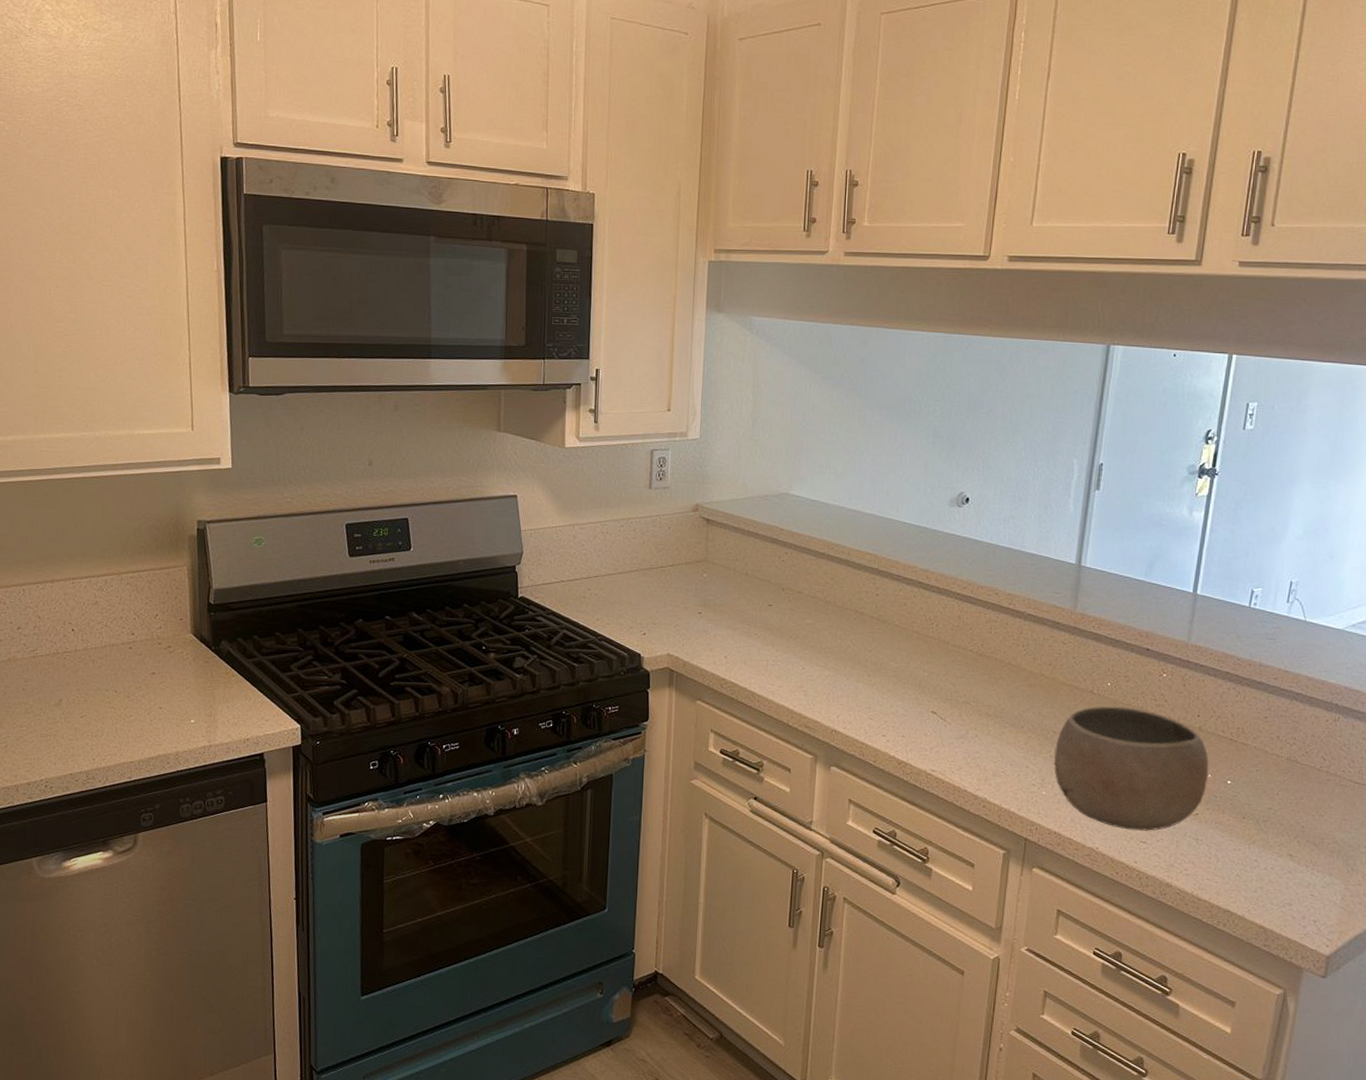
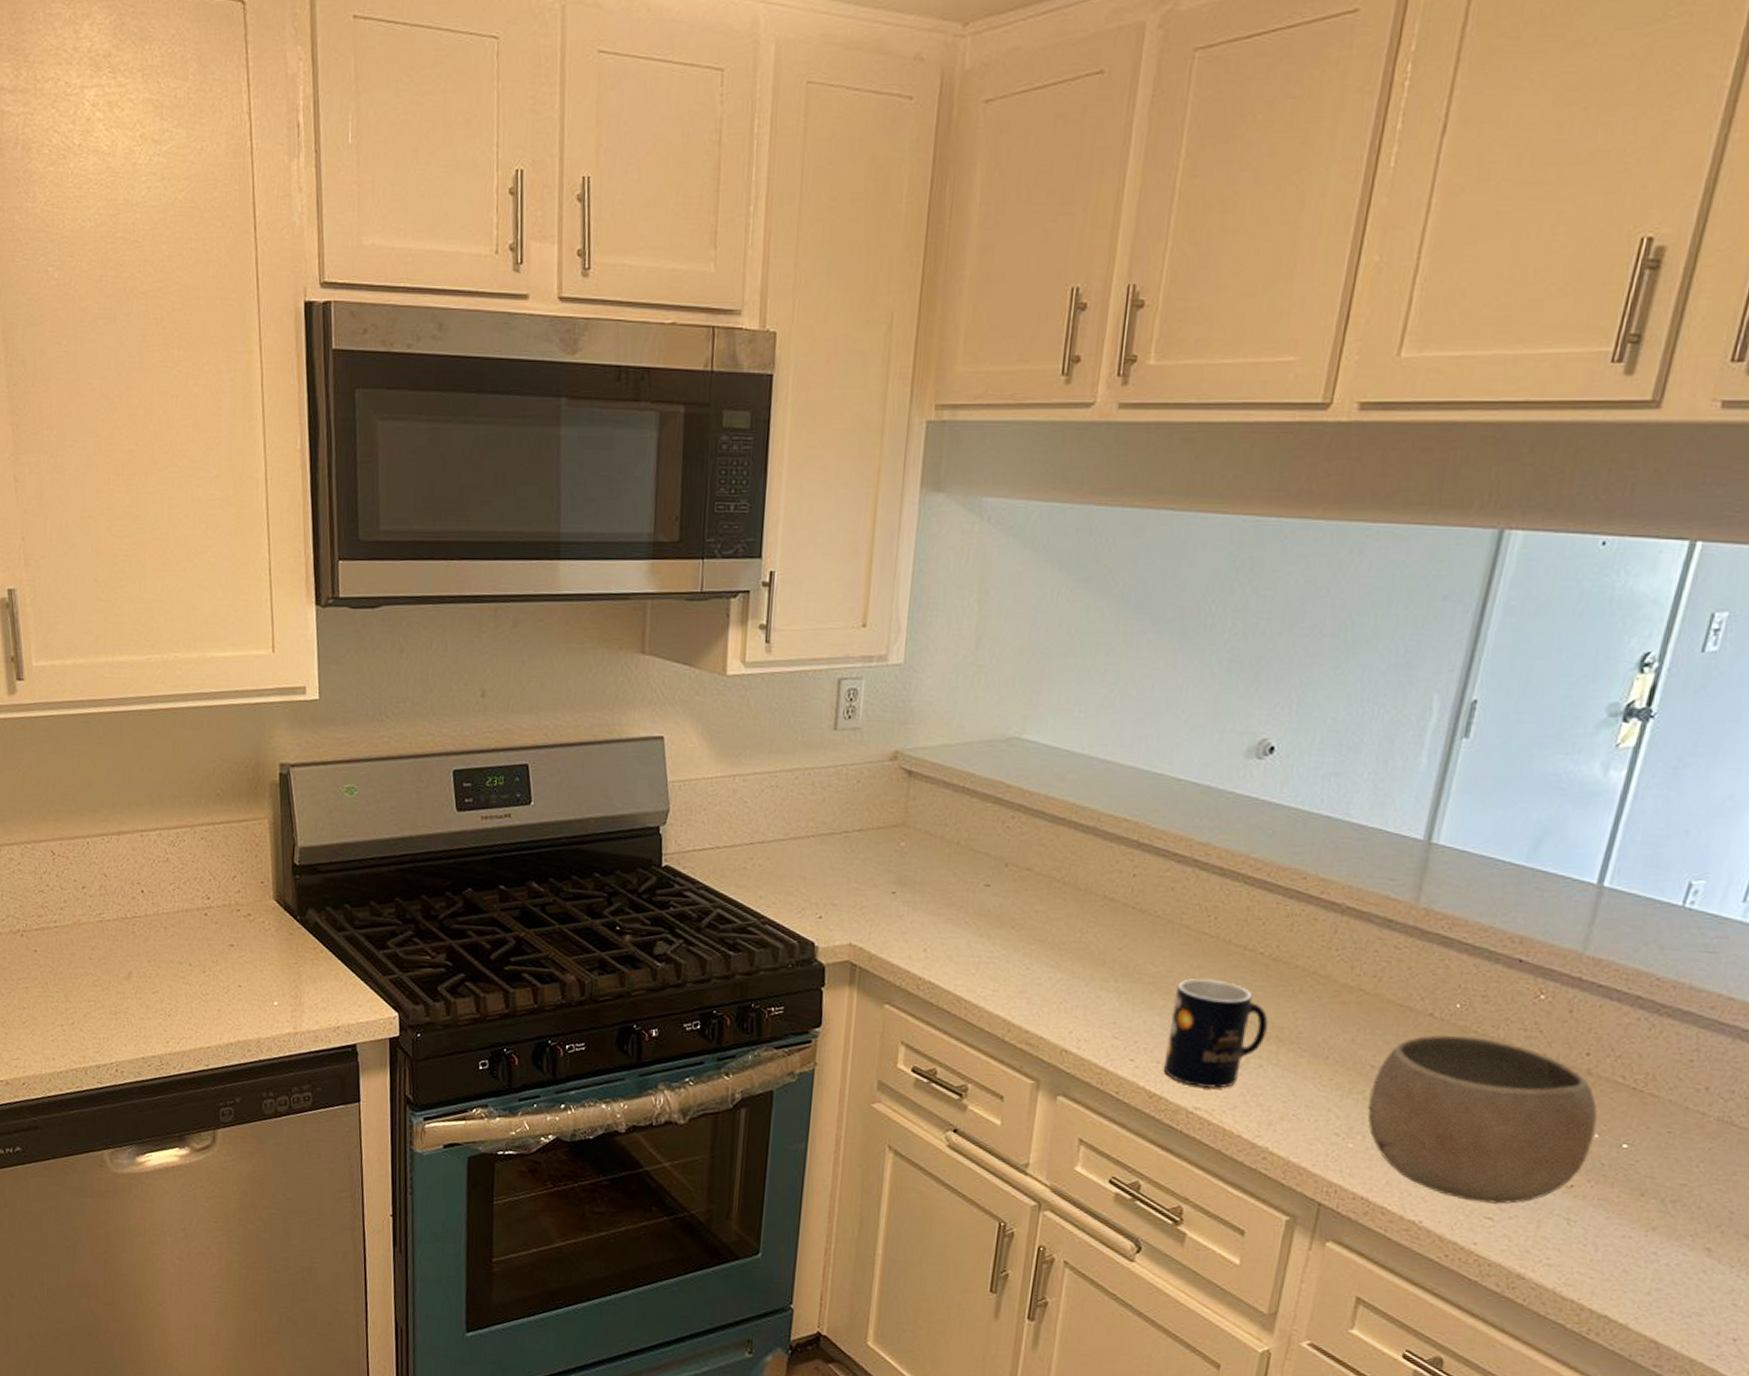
mug: none [907,671,979,755] -> present [1163,978,1268,1089]

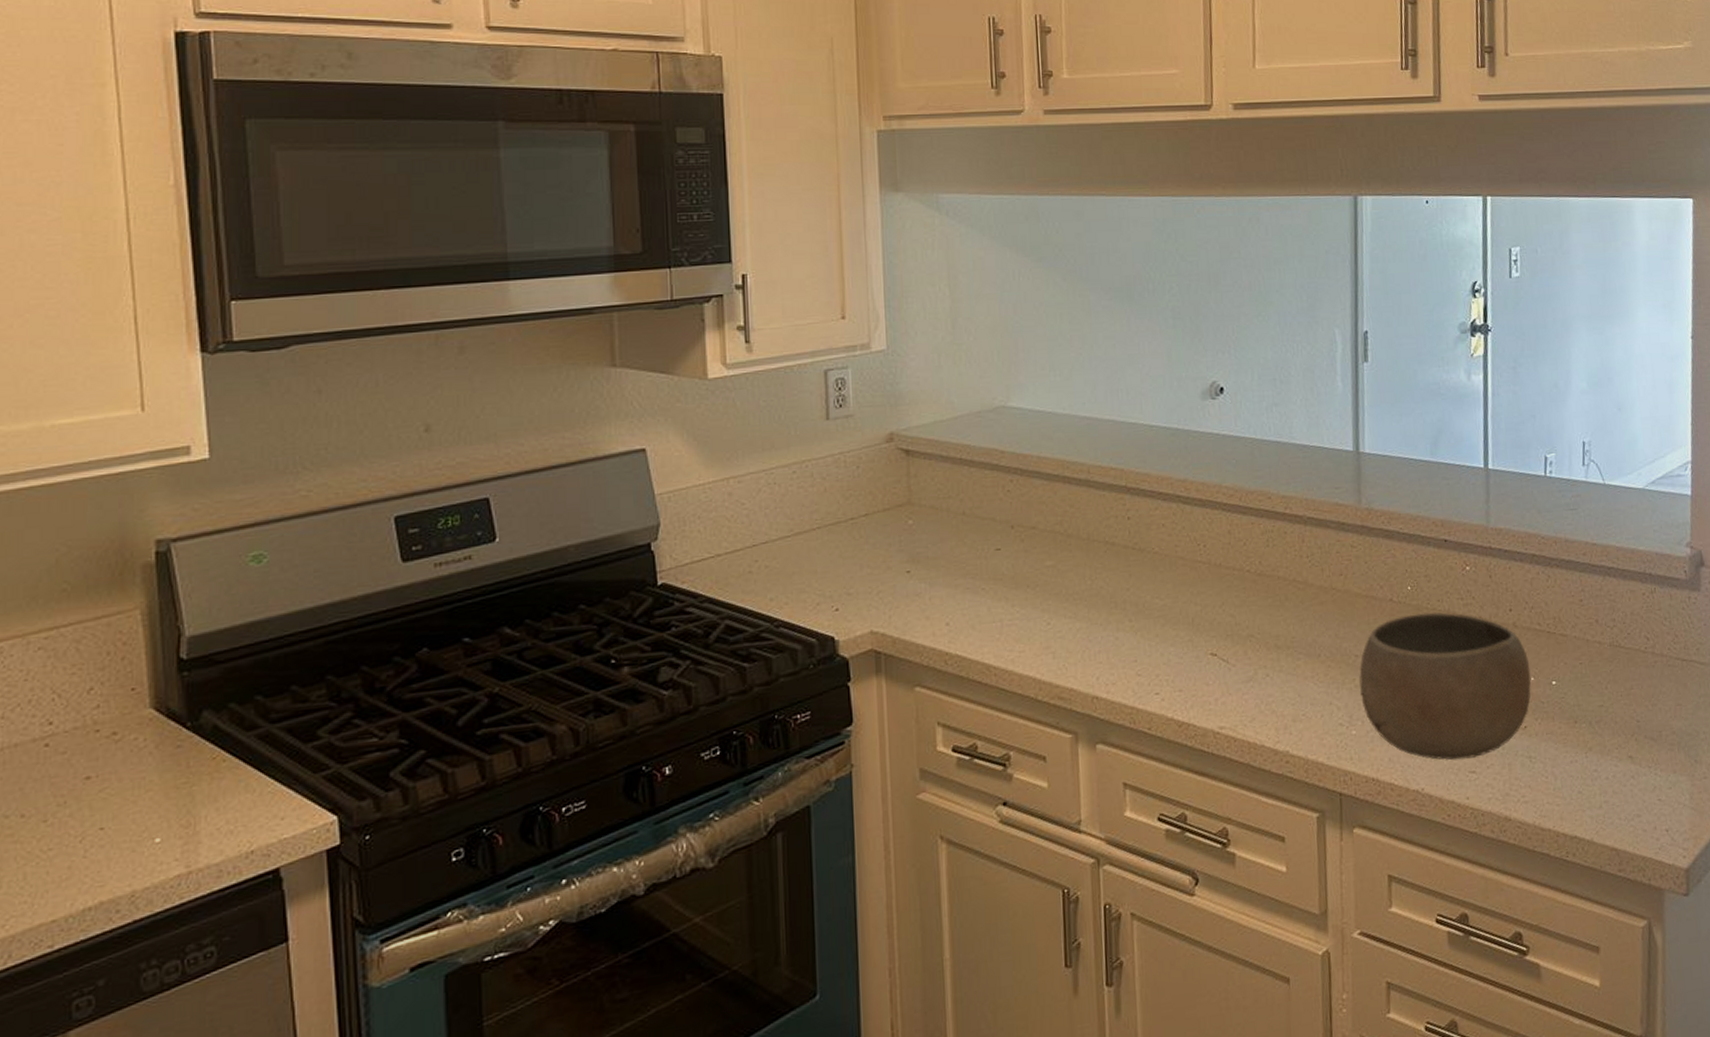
mug: present [1163,978,1268,1089] -> none [1183,602,1267,707]

